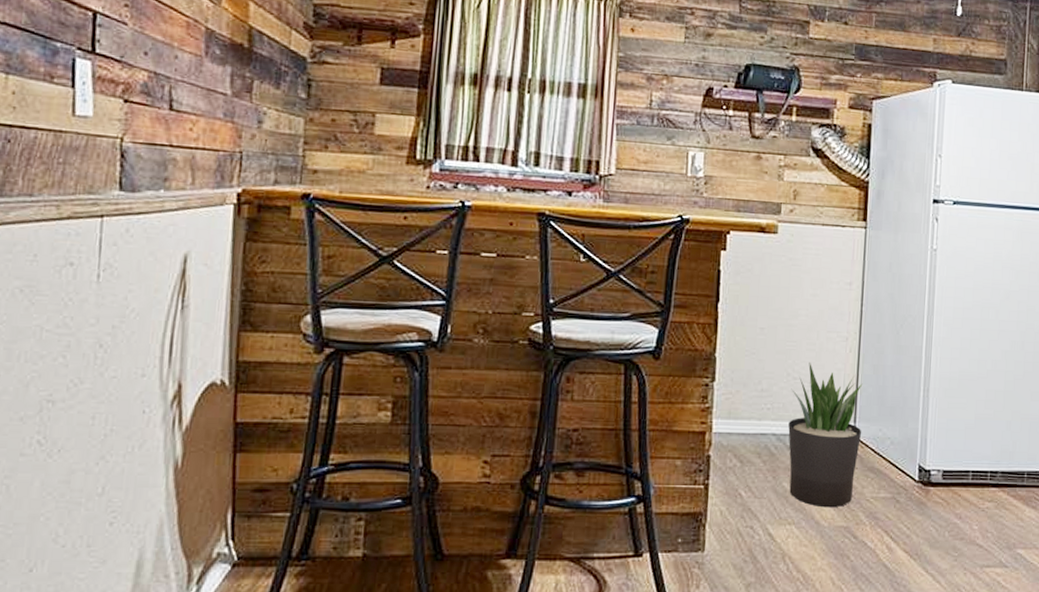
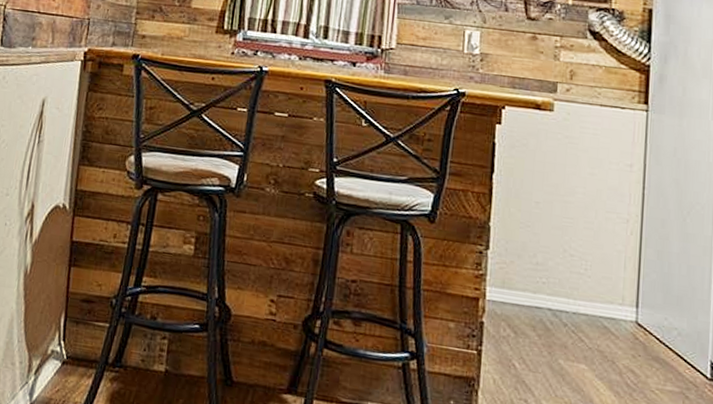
planter: present [788,363,863,507] -> none [564,241,646,394]

